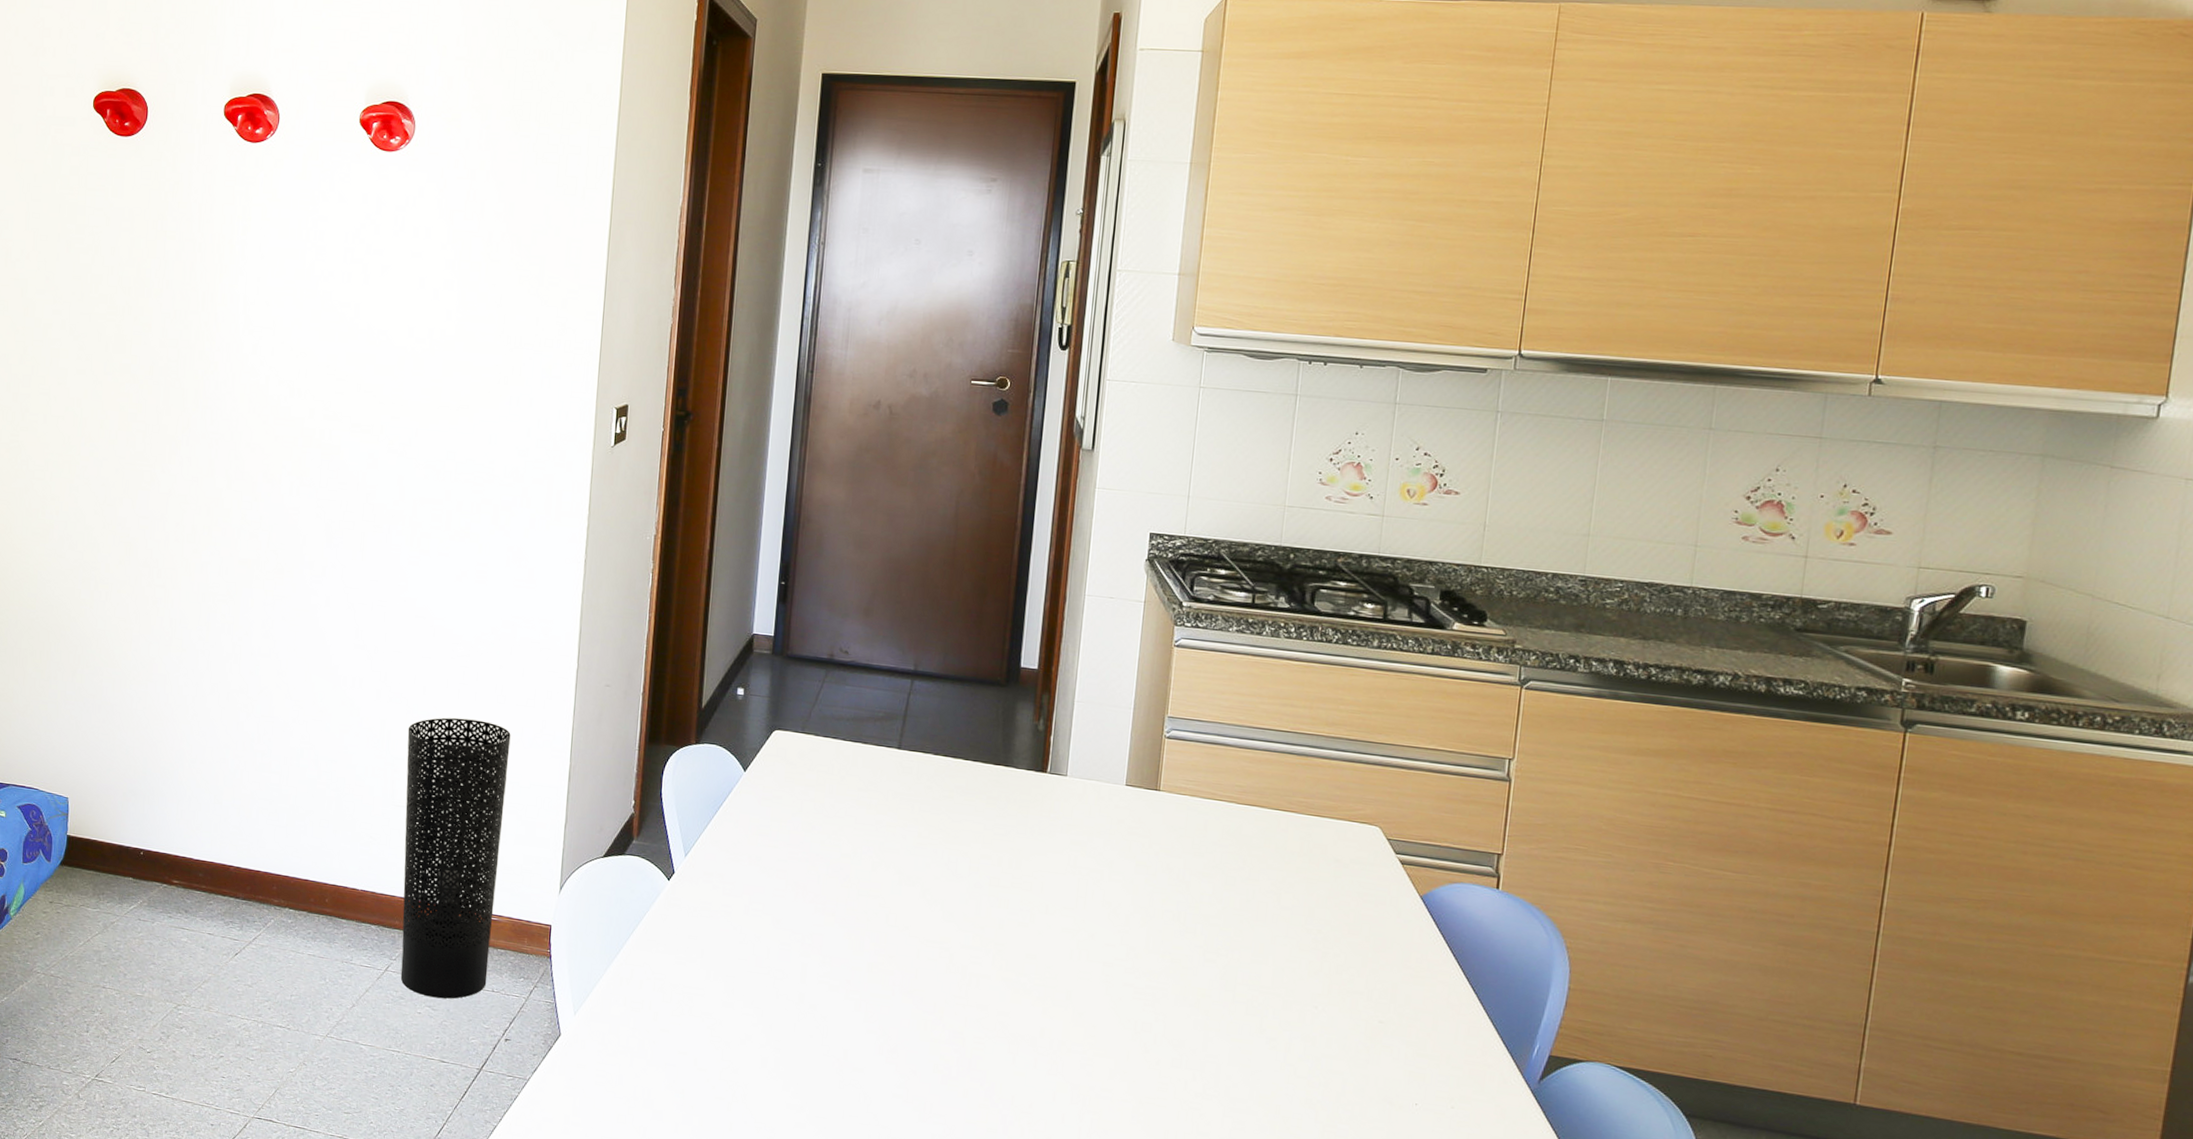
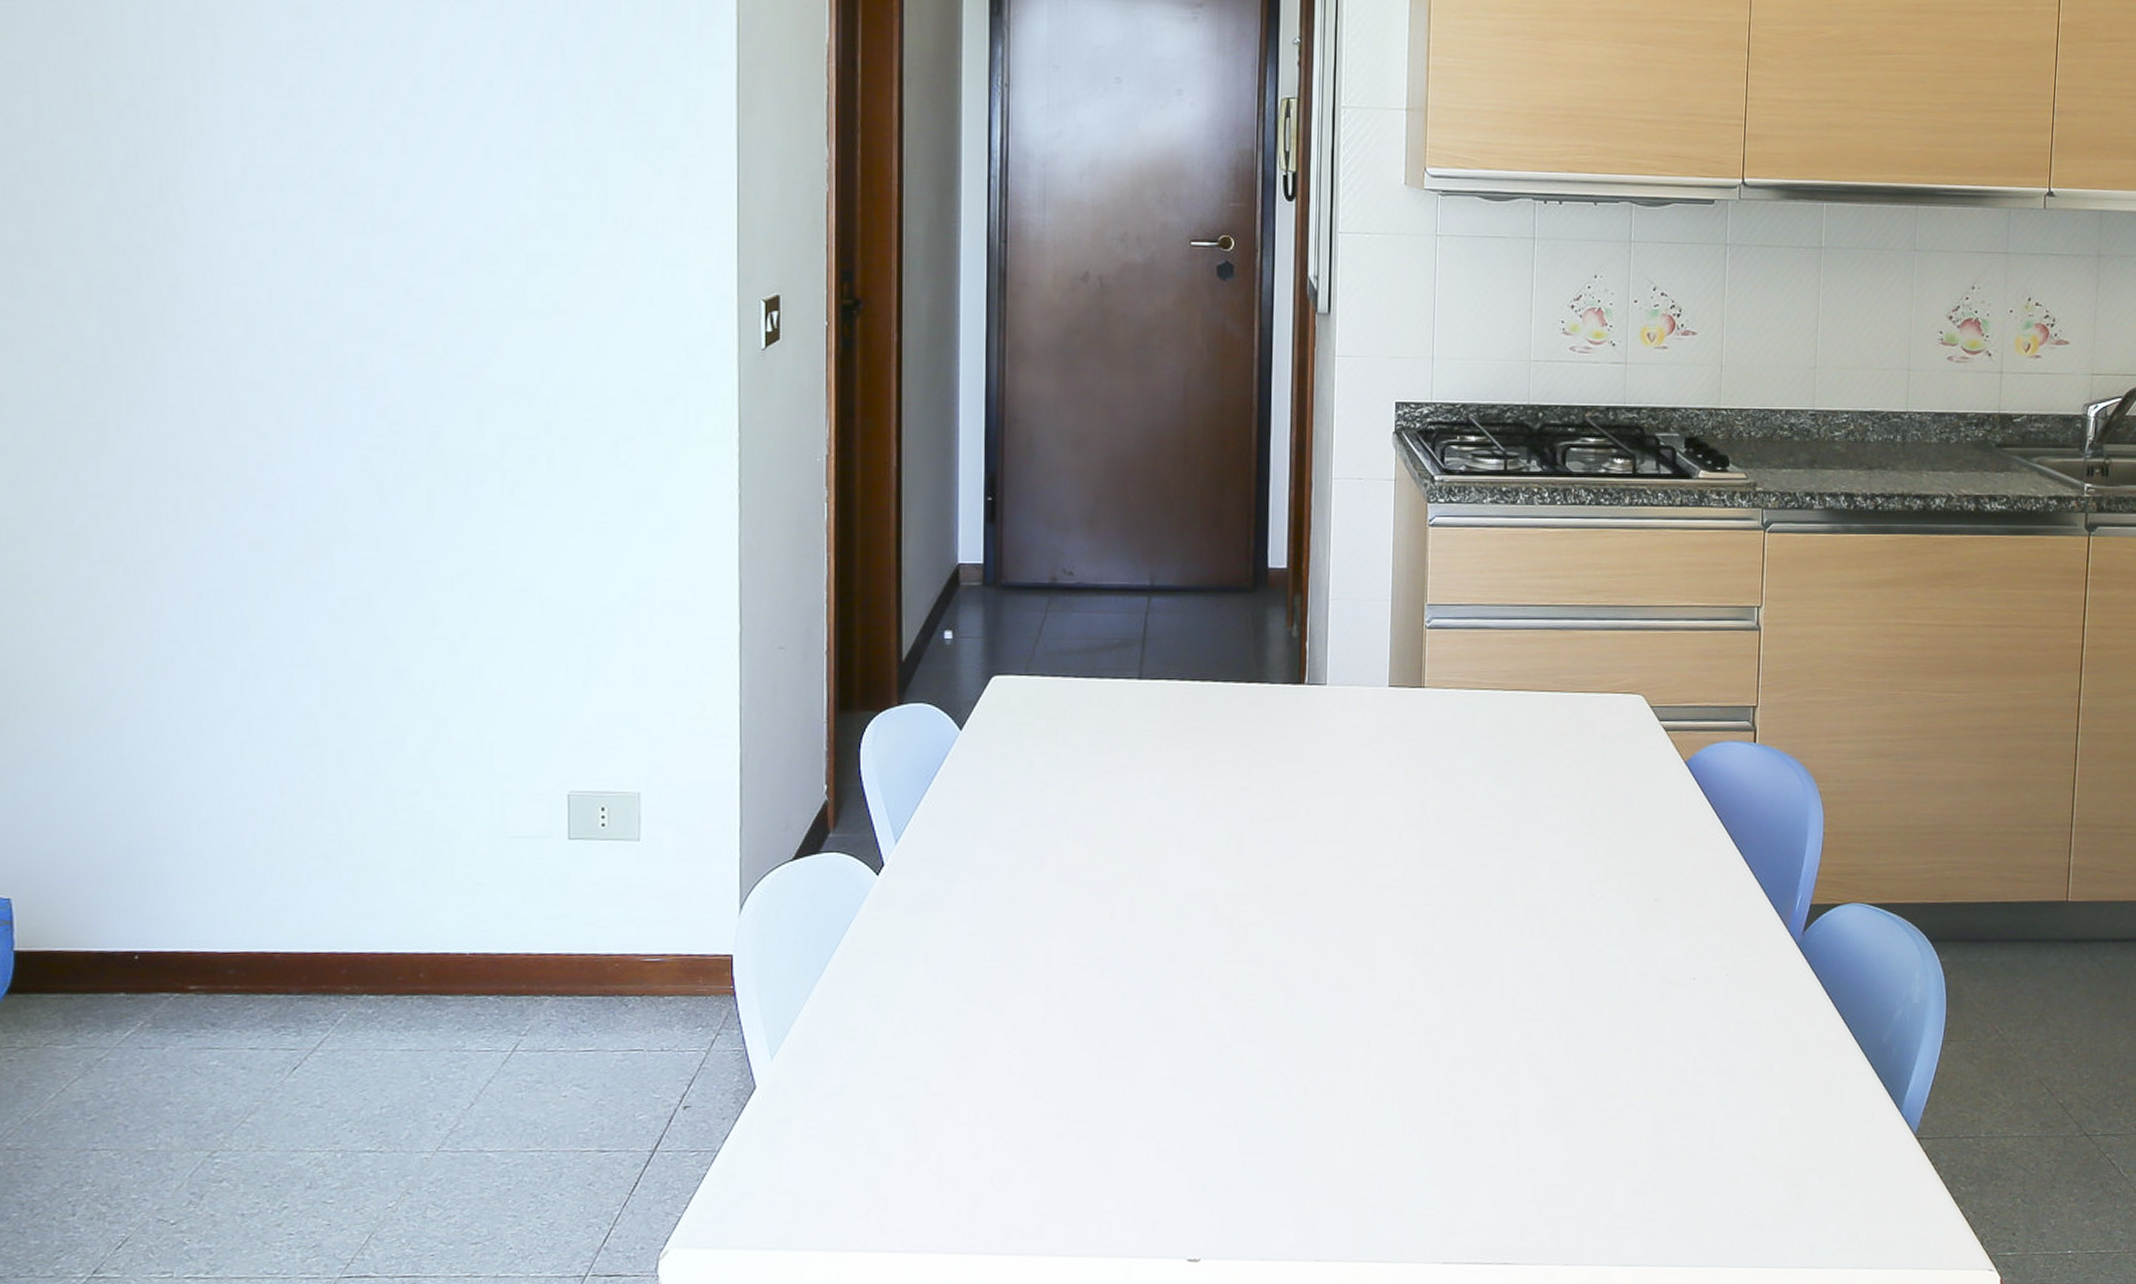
umbrella stand: present [400,717,511,999] -> none [517,712,659,1074]

